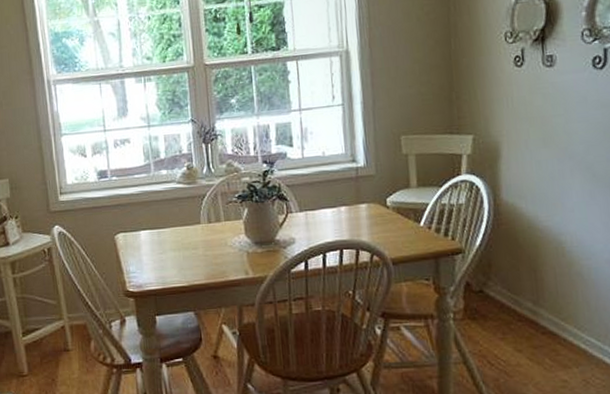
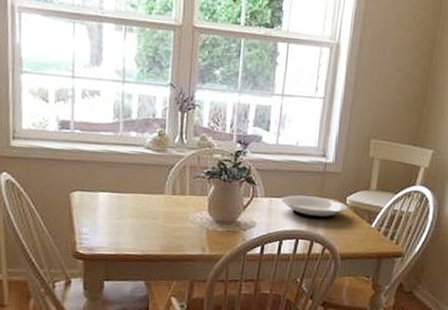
plate: none [317,203,390,226] -> present [281,195,348,219]

